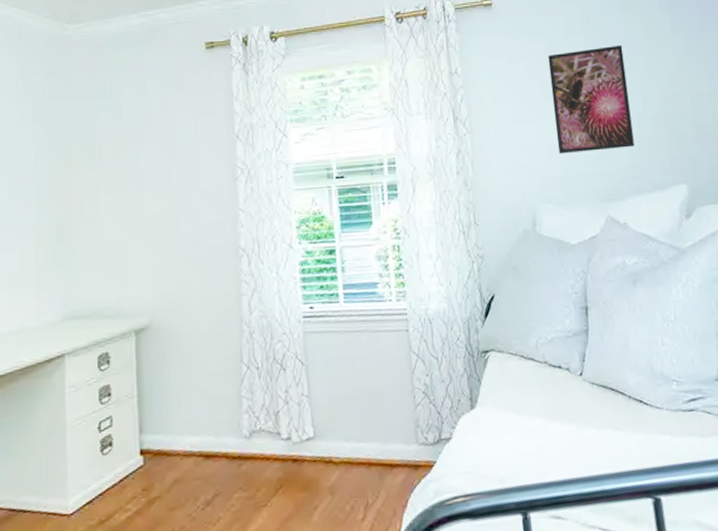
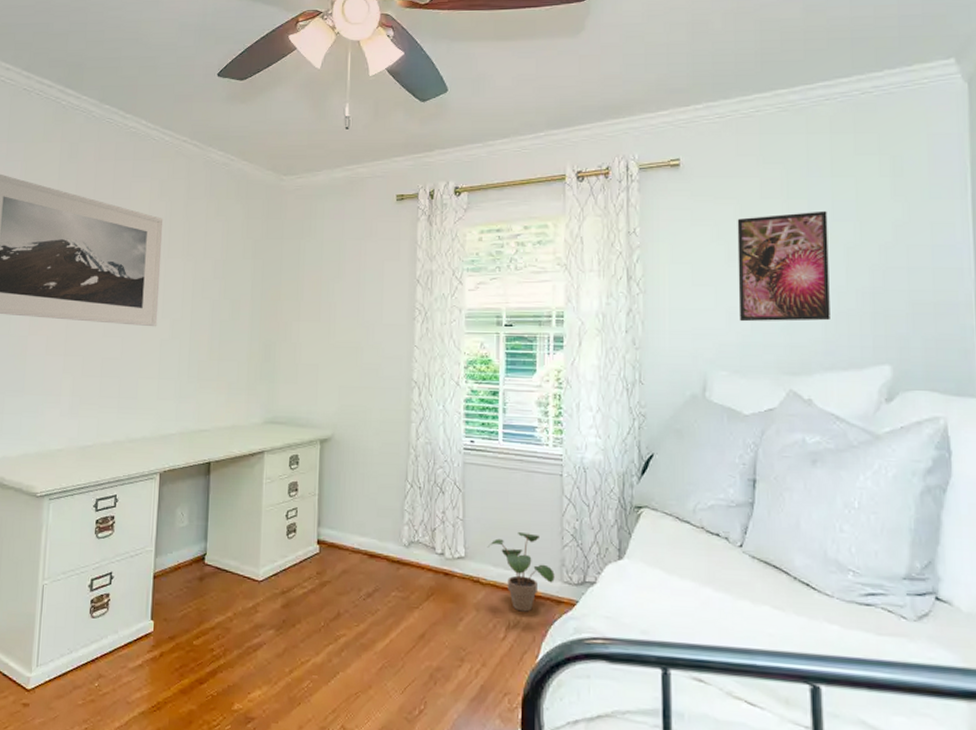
potted plant: none [337,398,410,486] -> present [487,531,555,612]

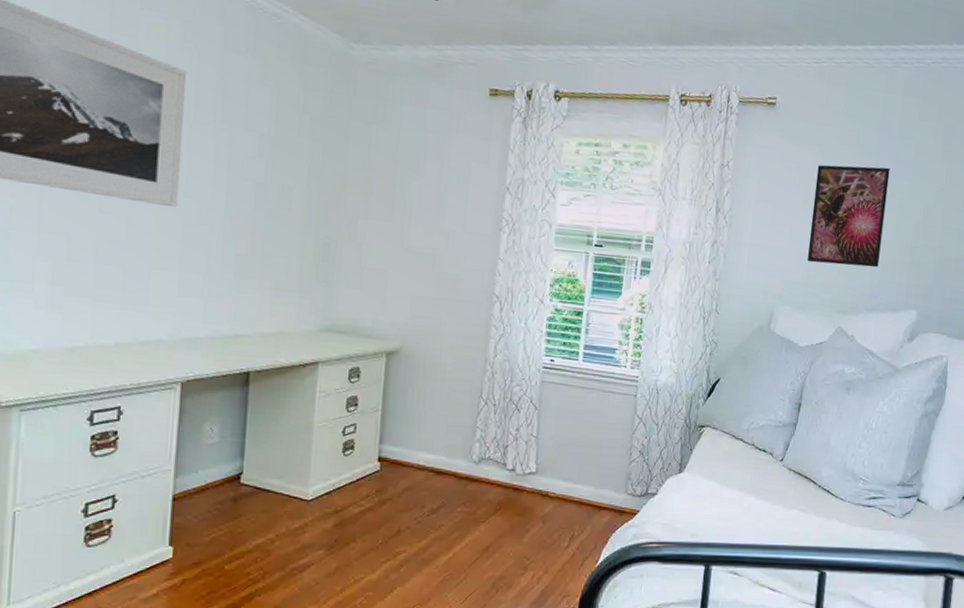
potted plant: present [487,531,555,612] -> none [558,448,621,522]

